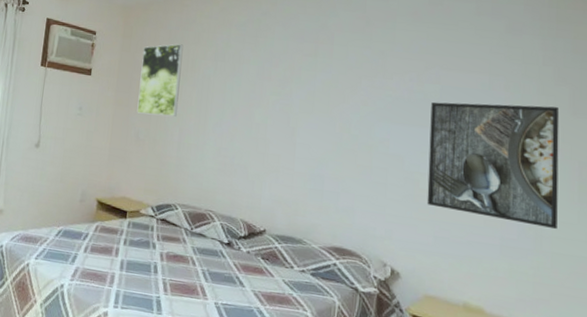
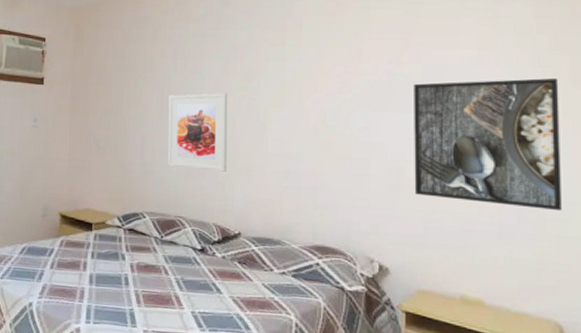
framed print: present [137,44,184,117] -> none [95,44,139,121]
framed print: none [201,94,262,171] -> present [167,93,228,172]

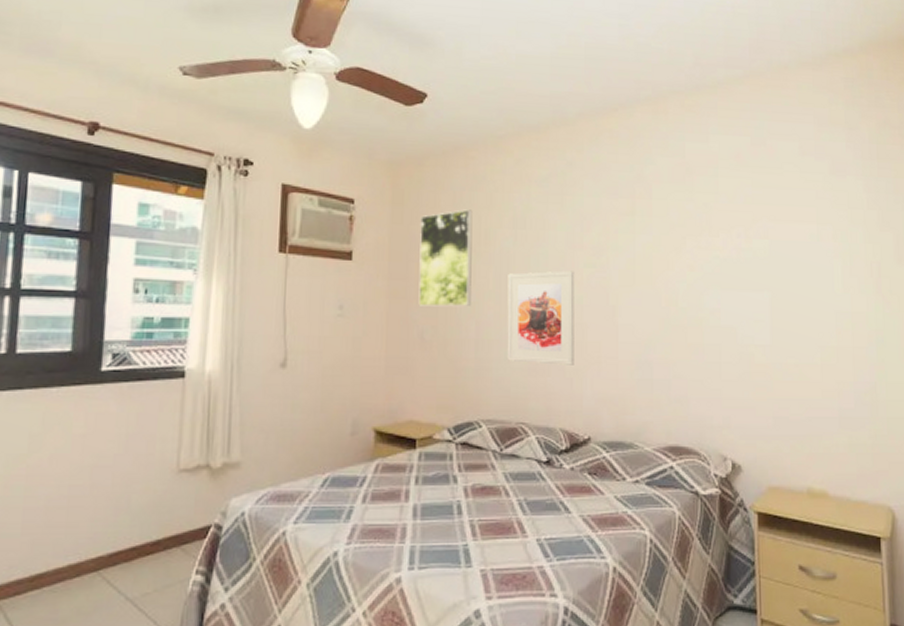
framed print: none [95,44,139,121] -> present [418,209,473,307]
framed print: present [414,78,562,211] -> none [761,255,891,392]

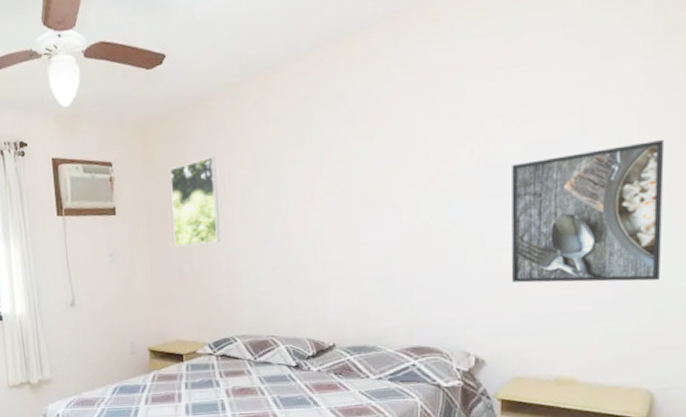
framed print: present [507,270,575,365] -> none [252,200,318,286]
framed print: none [761,255,891,392] -> present [511,140,665,283]

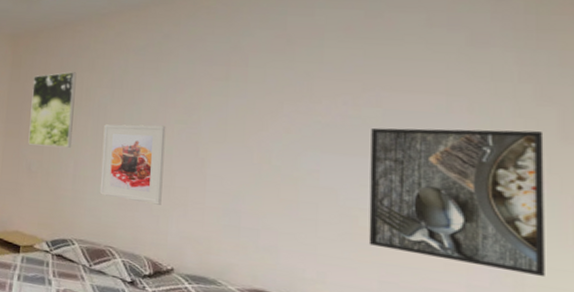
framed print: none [252,200,318,286] -> present [99,124,166,205]

